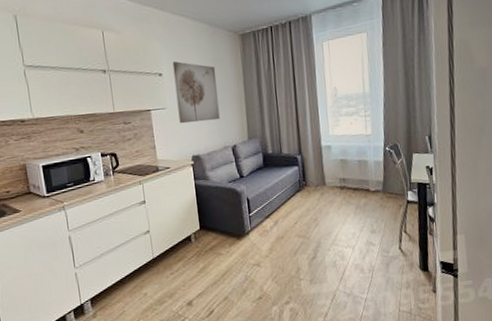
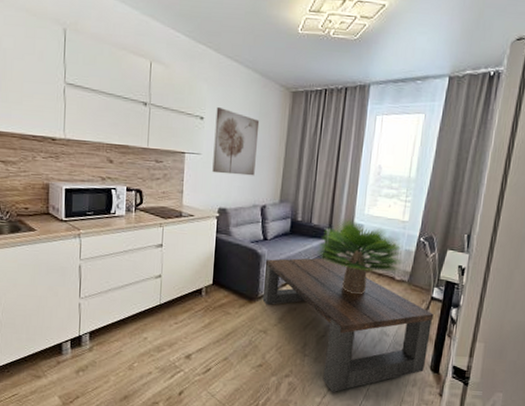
coffee table: none [247,183,414,309] -> present [262,258,434,392]
potted plant: none [292,142,374,213] -> present [317,219,403,295]

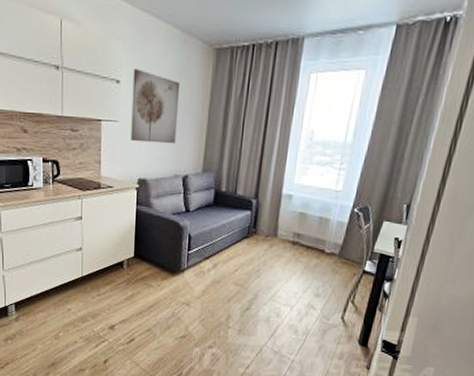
coffee table: present [262,258,434,392] -> none [185,230,365,363]
potted plant: present [317,219,403,295] -> none [242,189,334,268]

